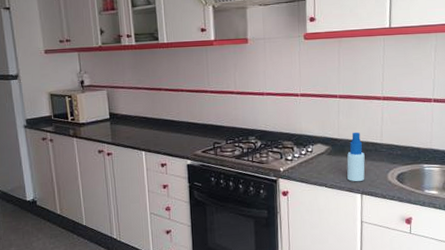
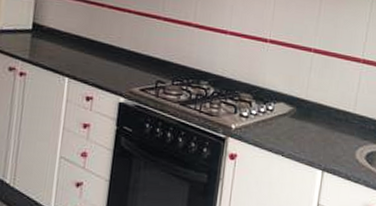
spray bottle: present [347,132,365,181] -> none [309,95,333,155]

